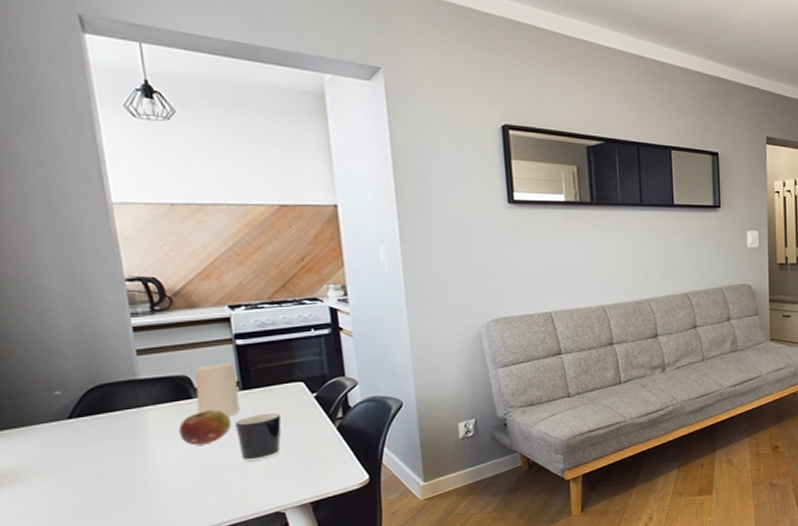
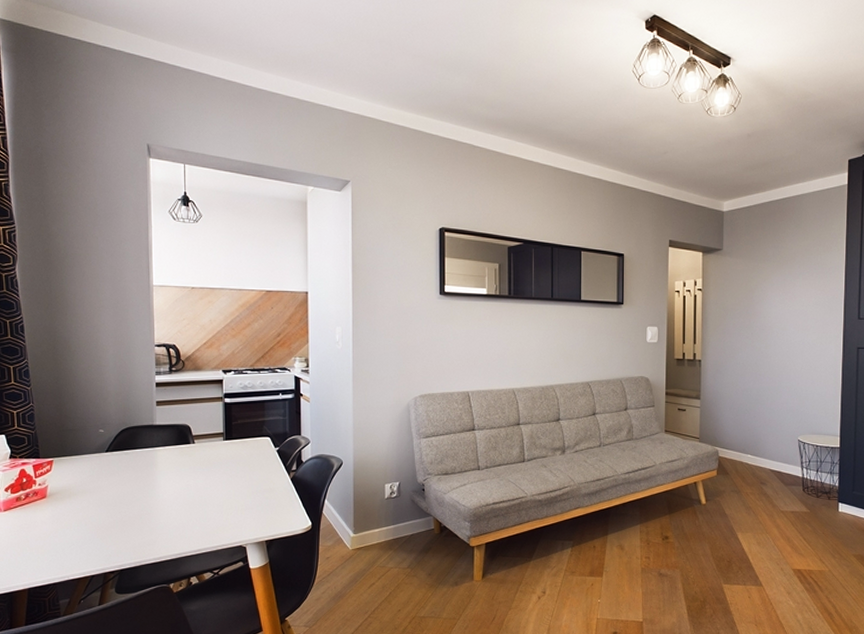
fruit: present [178,410,232,446] -> none [178,455,215,483]
candle: present [195,362,240,417] -> none [192,416,223,462]
mug: present [235,413,282,462] -> none [218,462,251,500]

